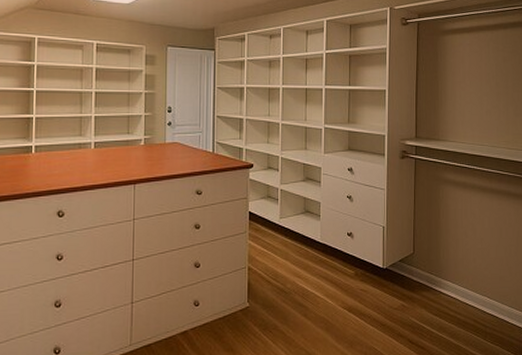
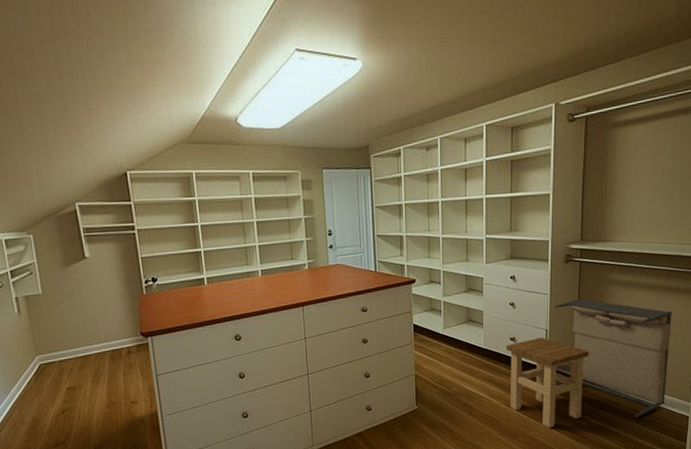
stool: none [342,234,426,336] -> present [505,337,589,428]
laundry hamper: none [391,197,505,328] -> present [554,299,672,417]

